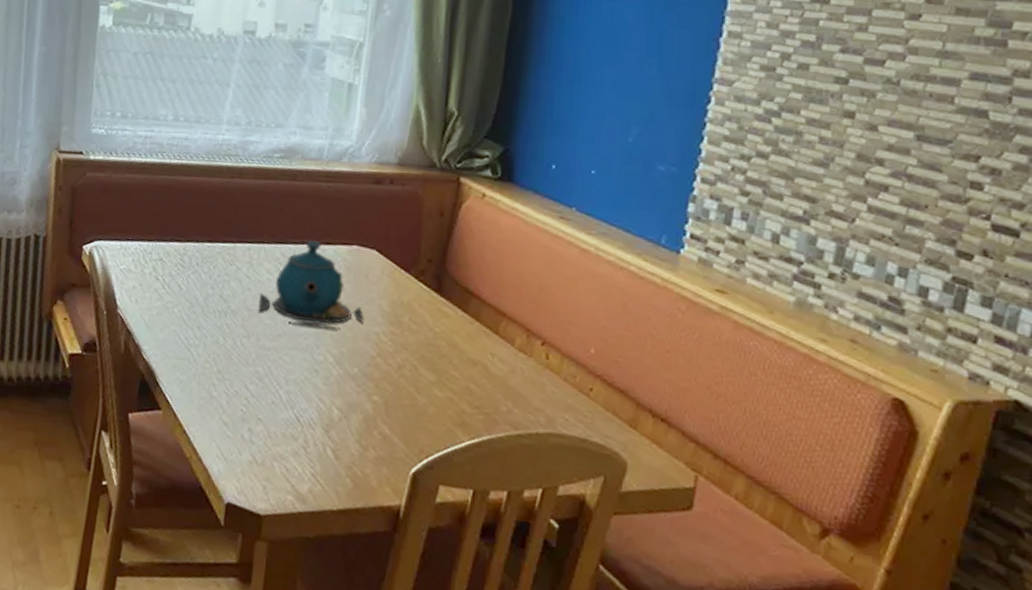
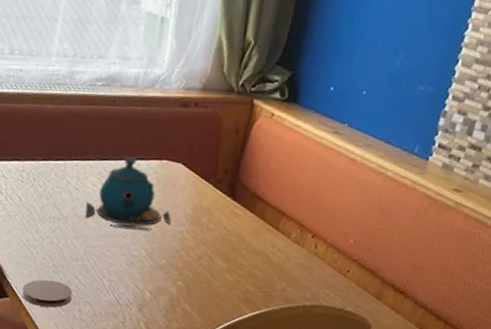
coaster: none [177,388,241,425] -> present [22,279,73,308]

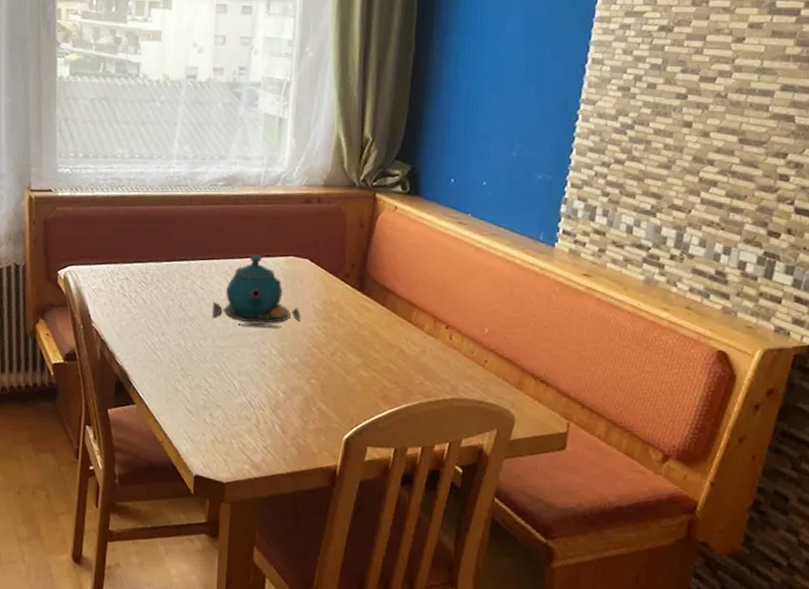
coaster: present [22,279,73,308] -> none [149,384,202,413]

